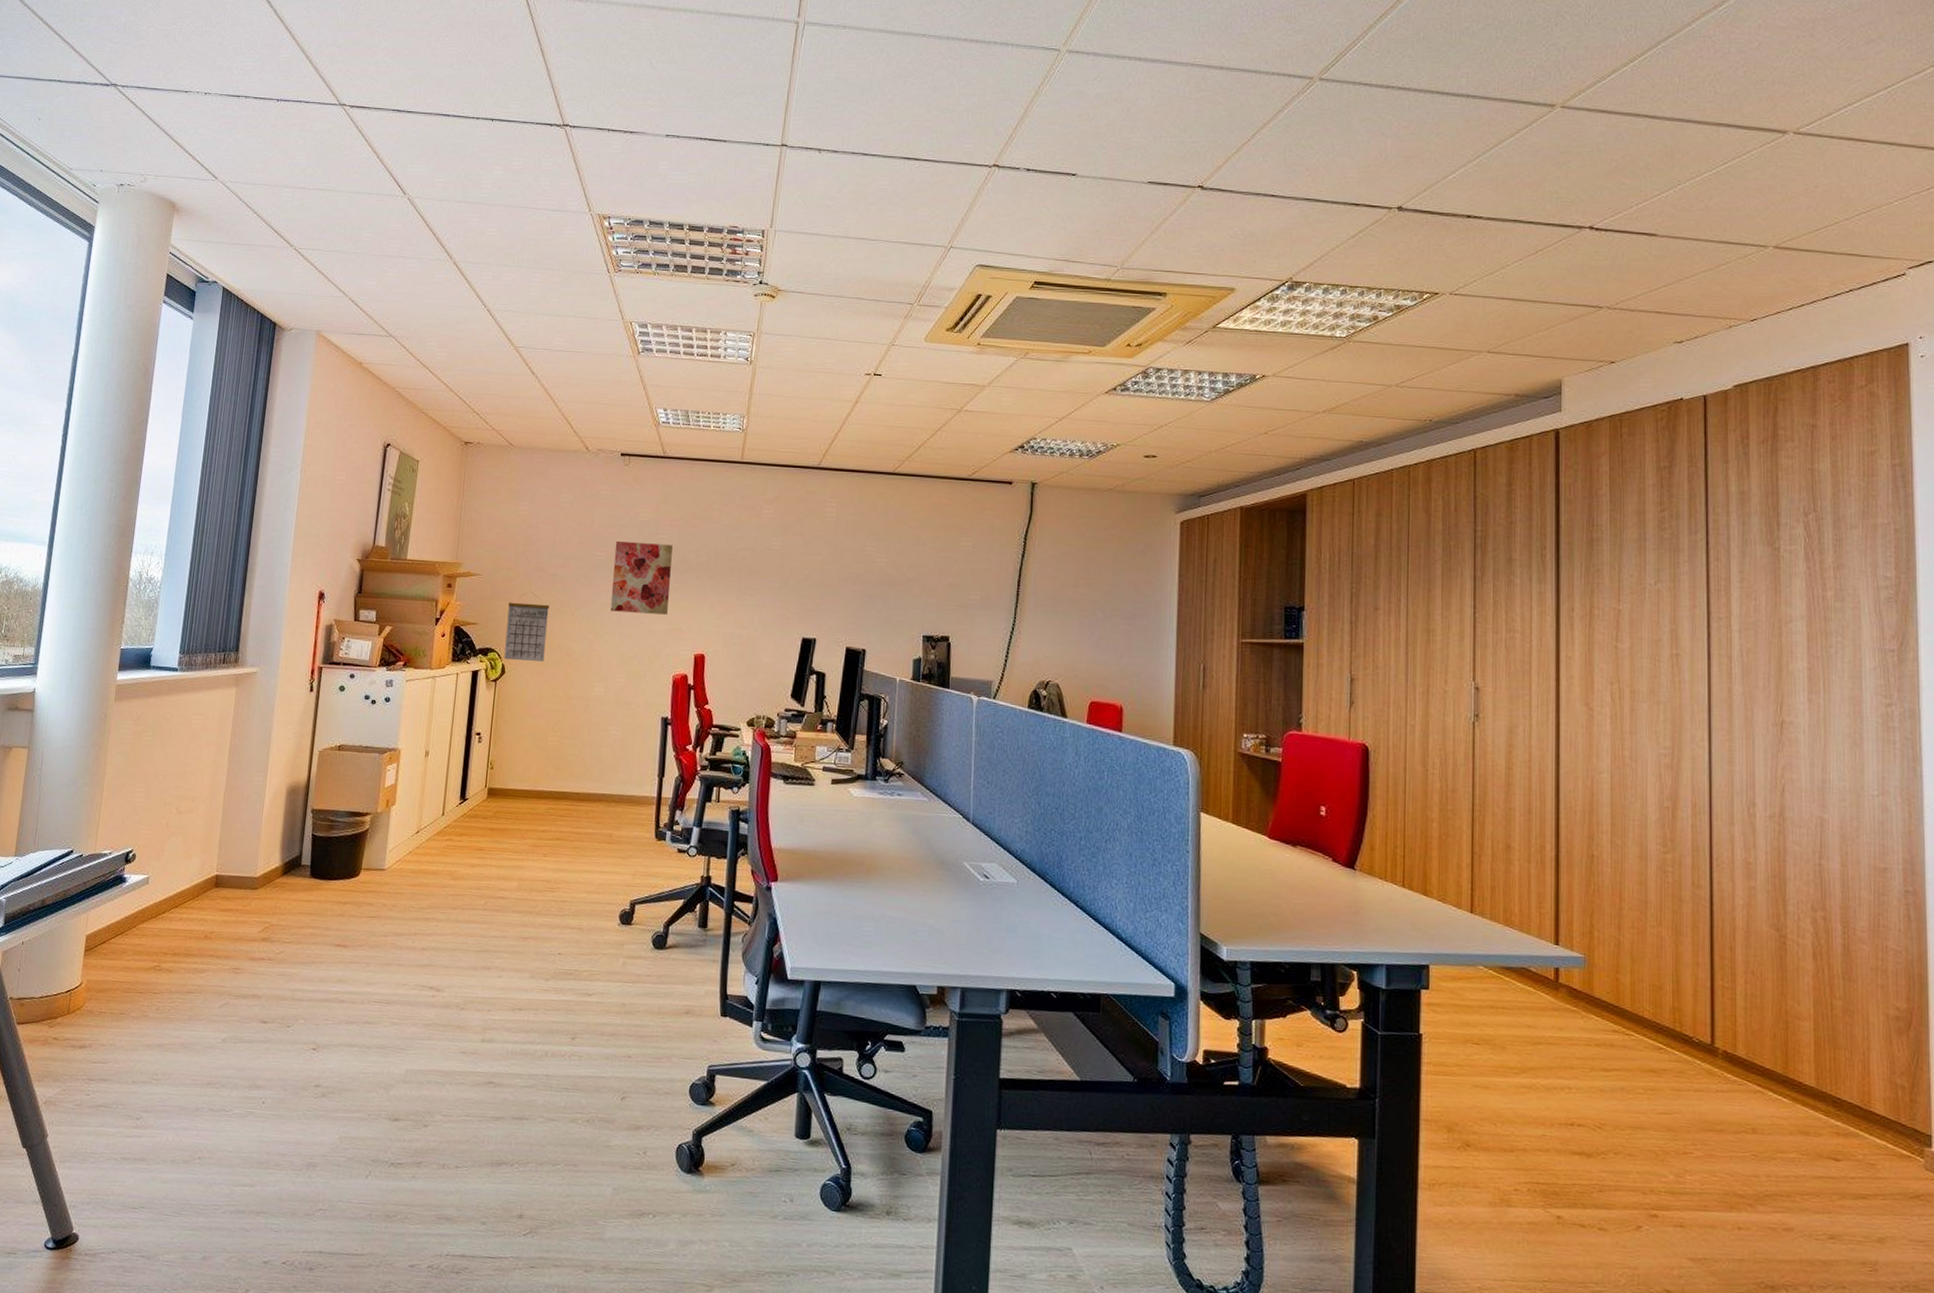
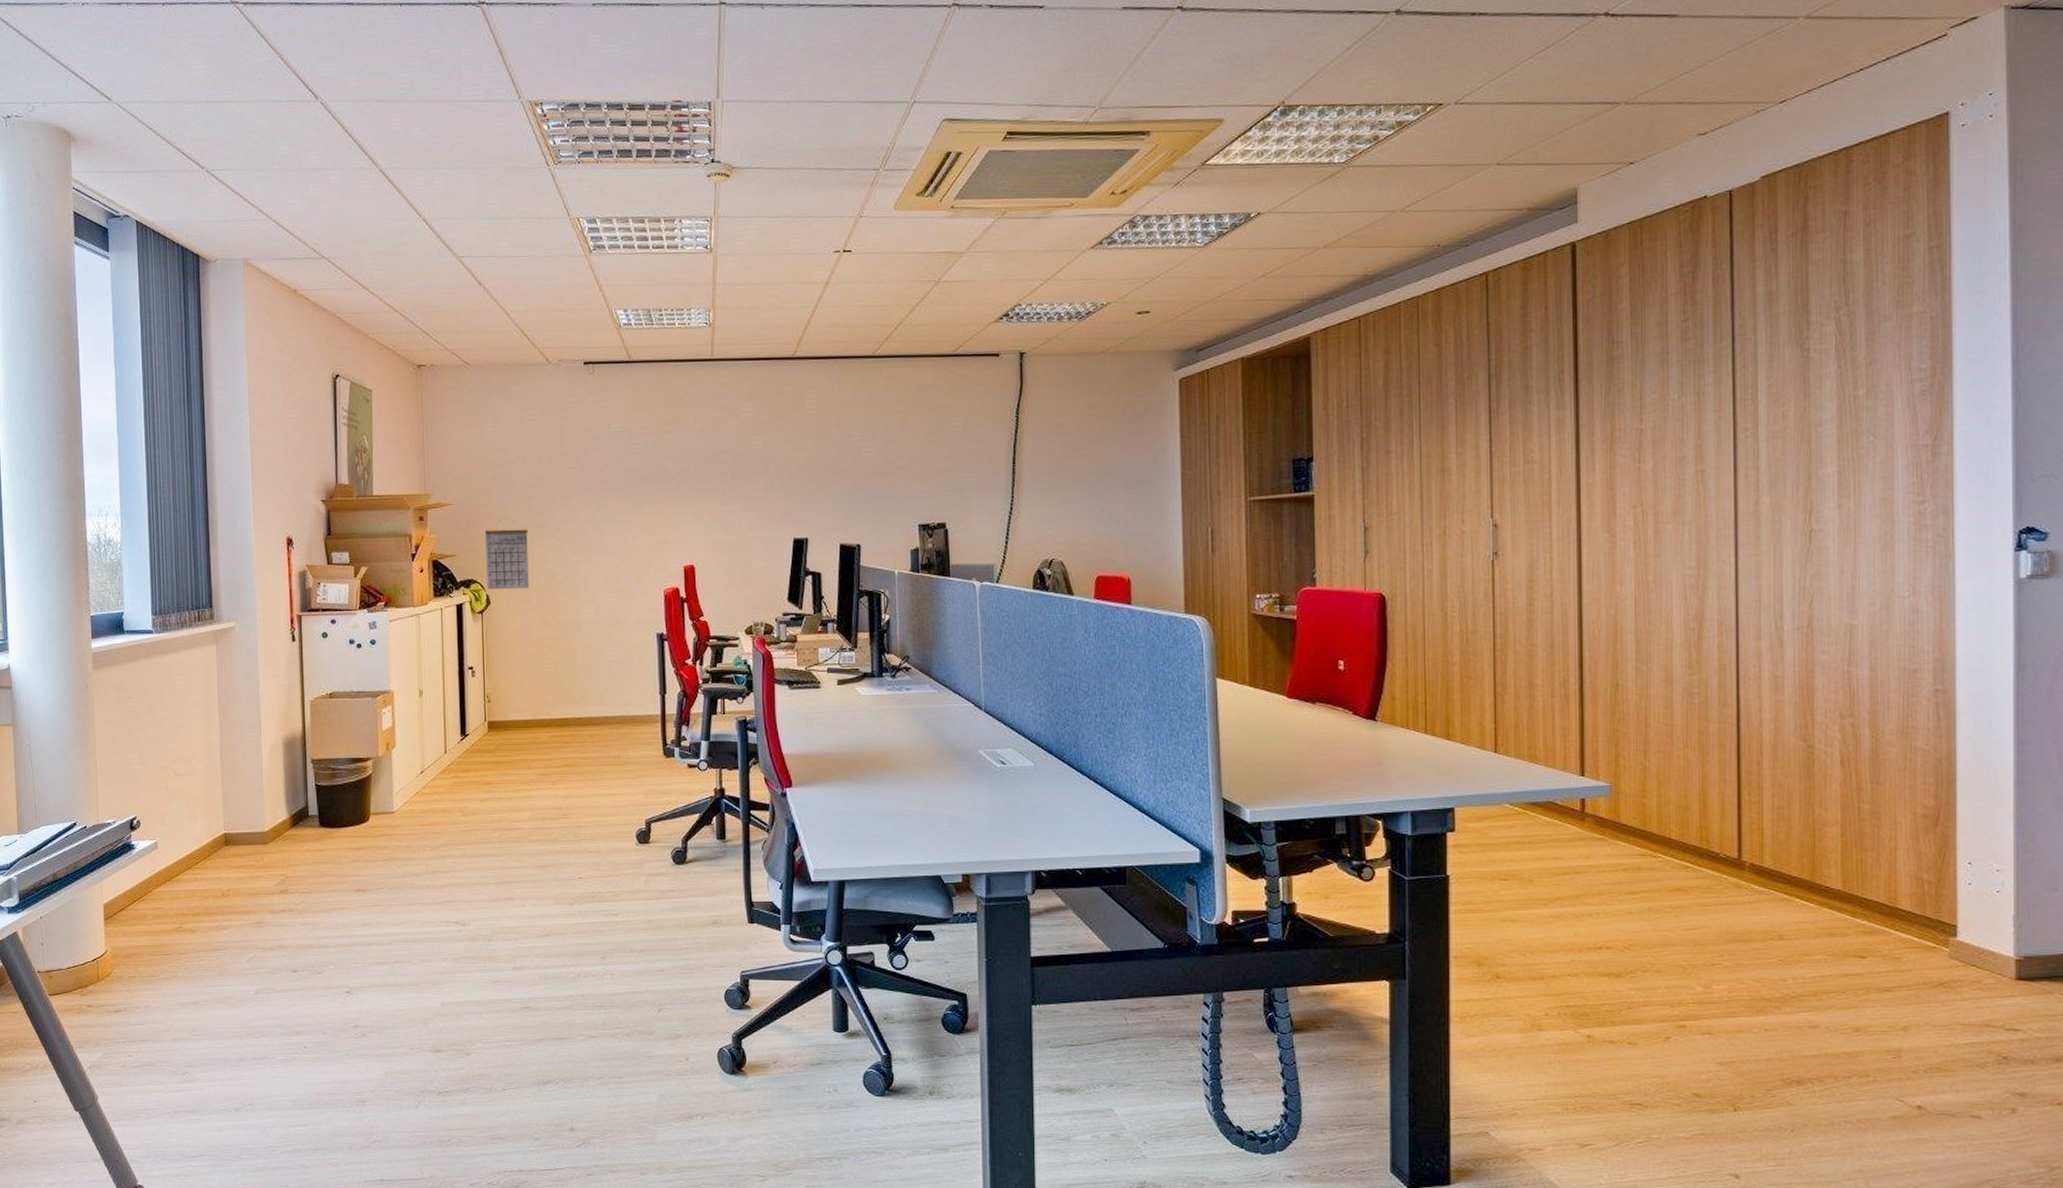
wall art: present [610,541,673,615] -> none [589,454,652,529]

